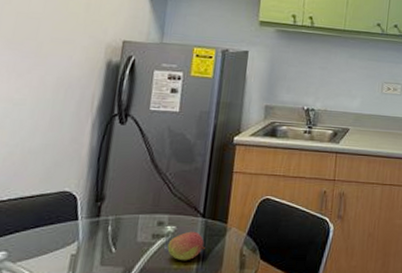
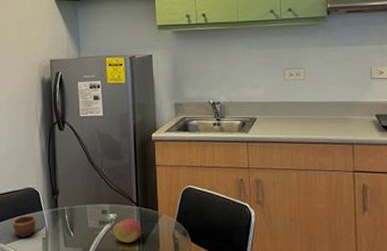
mug: none [30,225,66,254] -> present [12,214,36,237]

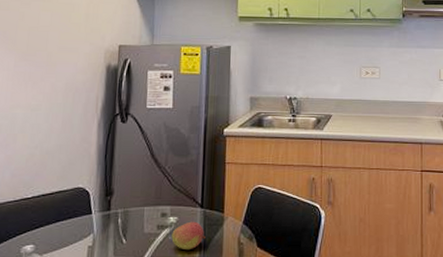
mug: present [12,214,36,237] -> none [53,219,82,246]

